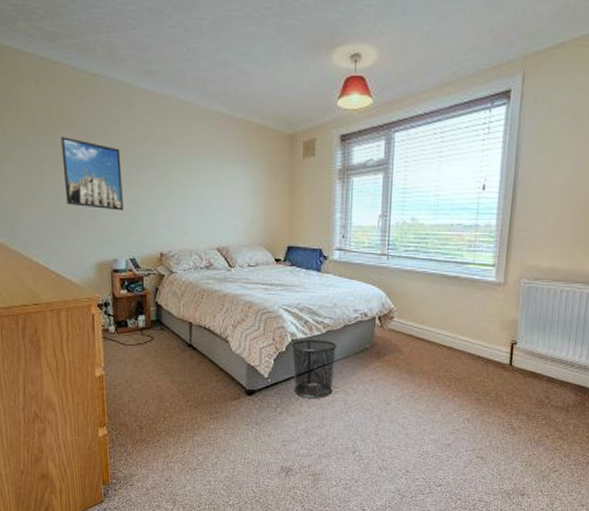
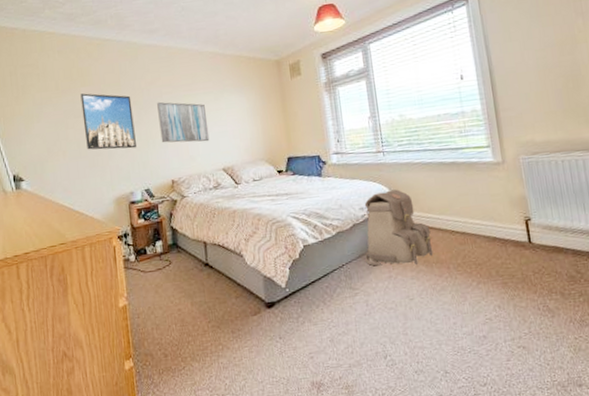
wall art: none [150,161,206,216] -> present [157,101,210,143]
waste bin: present [291,339,337,398] -> none [303,241,353,304]
backpack: none [351,296,419,372] -> present [364,189,433,266]

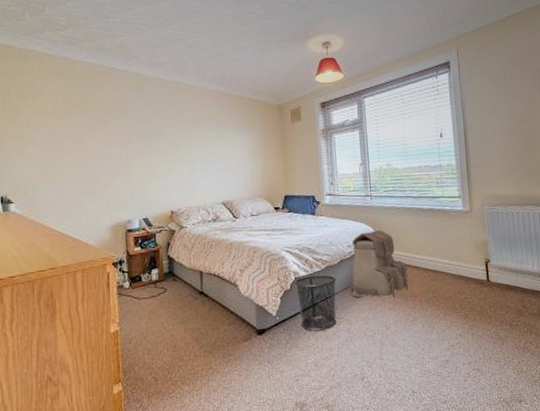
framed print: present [80,93,136,150] -> none [79,119,136,178]
wall art: present [157,101,210,143] -> none [160,134,211,176]
waste bin: none [303,241,353,304] -> present [295,275,337,332]

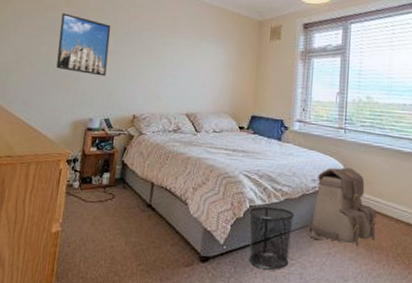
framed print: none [79,119,136,178] -> present [56,13,111,76]

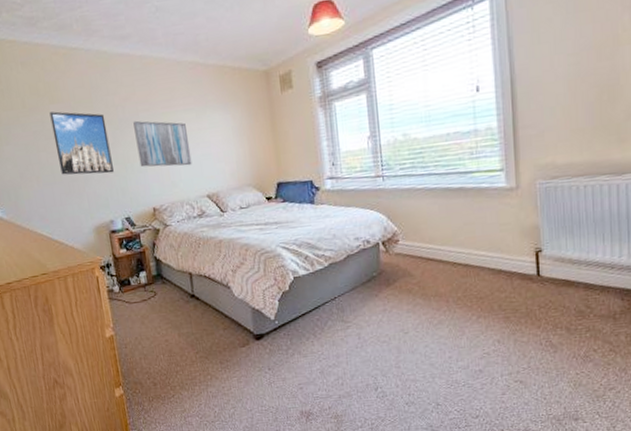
wall art: none [131,36,181,85] -> present [133,120,192,167]
waste bin: present [249,206,295,270] -> none [294,273,345,337]
backpack: present [308,167,377,246] -> none [359,218,432,299]

